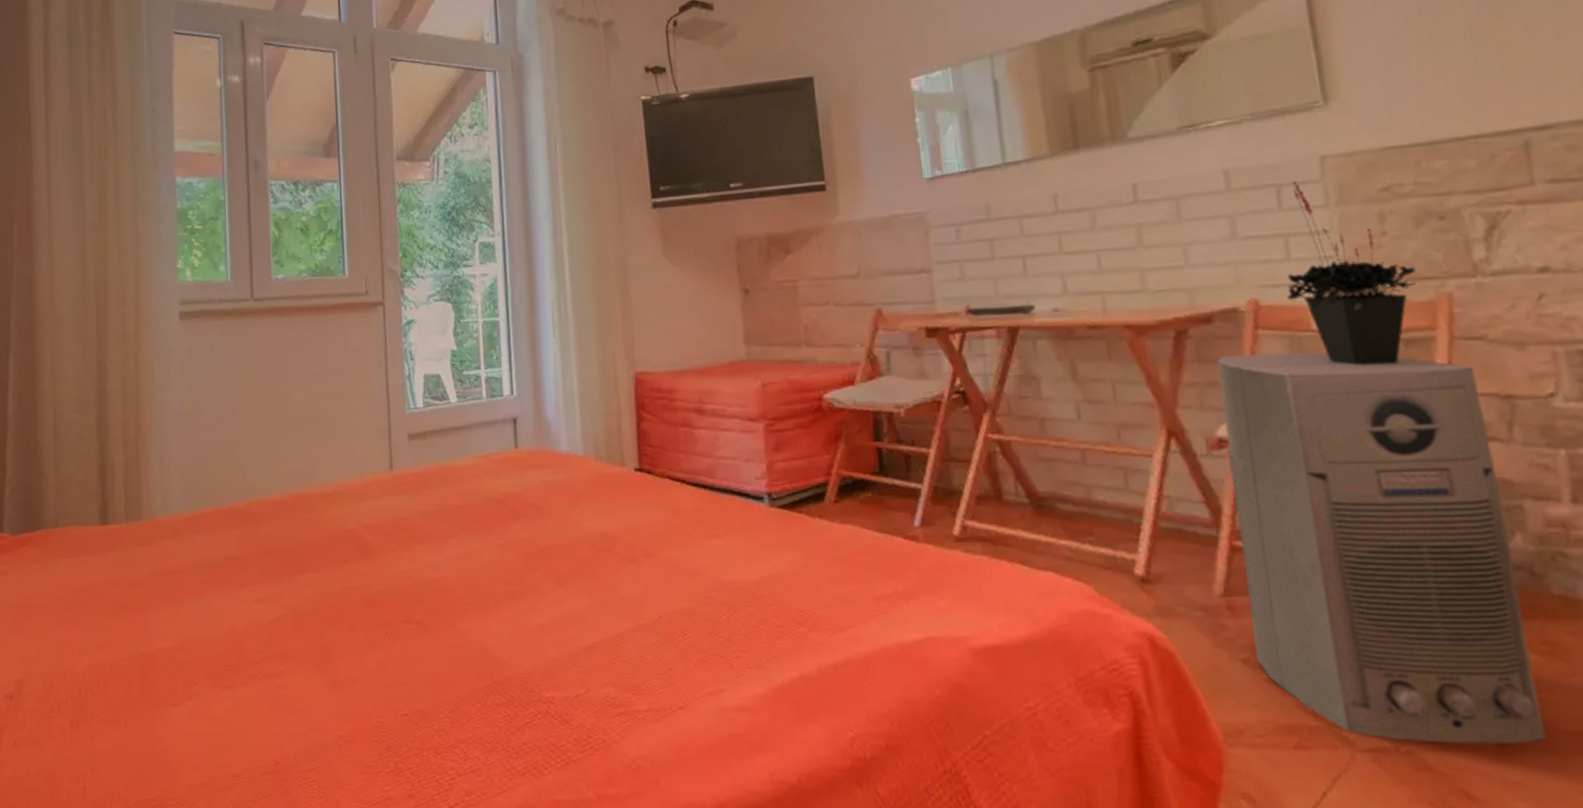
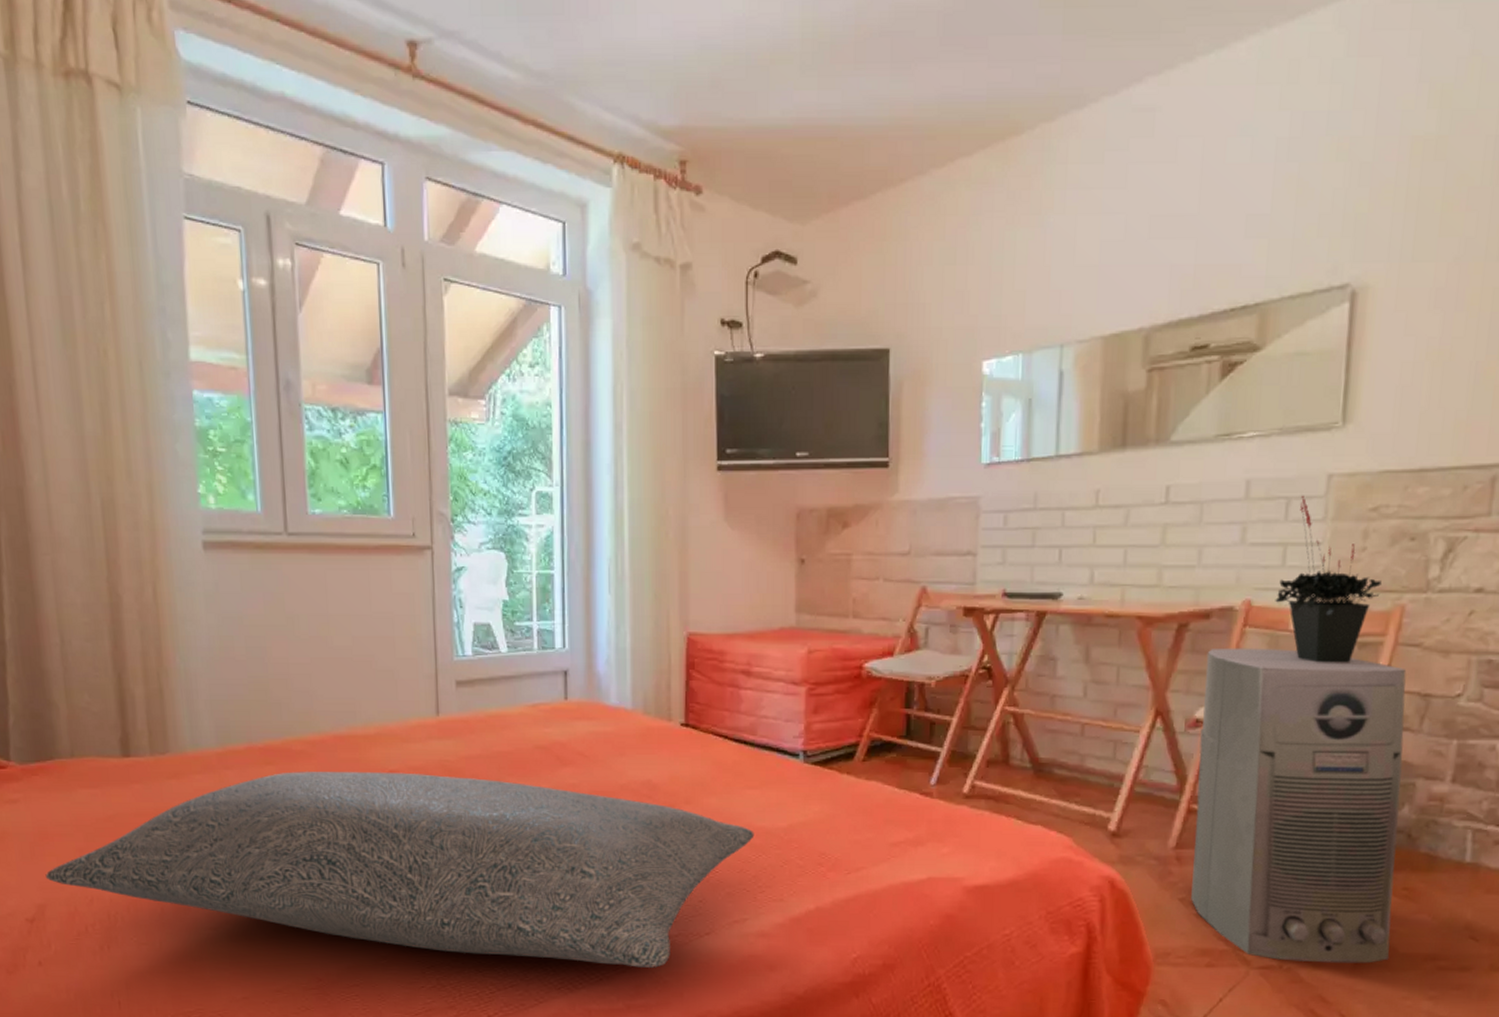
pillow: none [26,532,723,749] -> present [45,772,754,968]

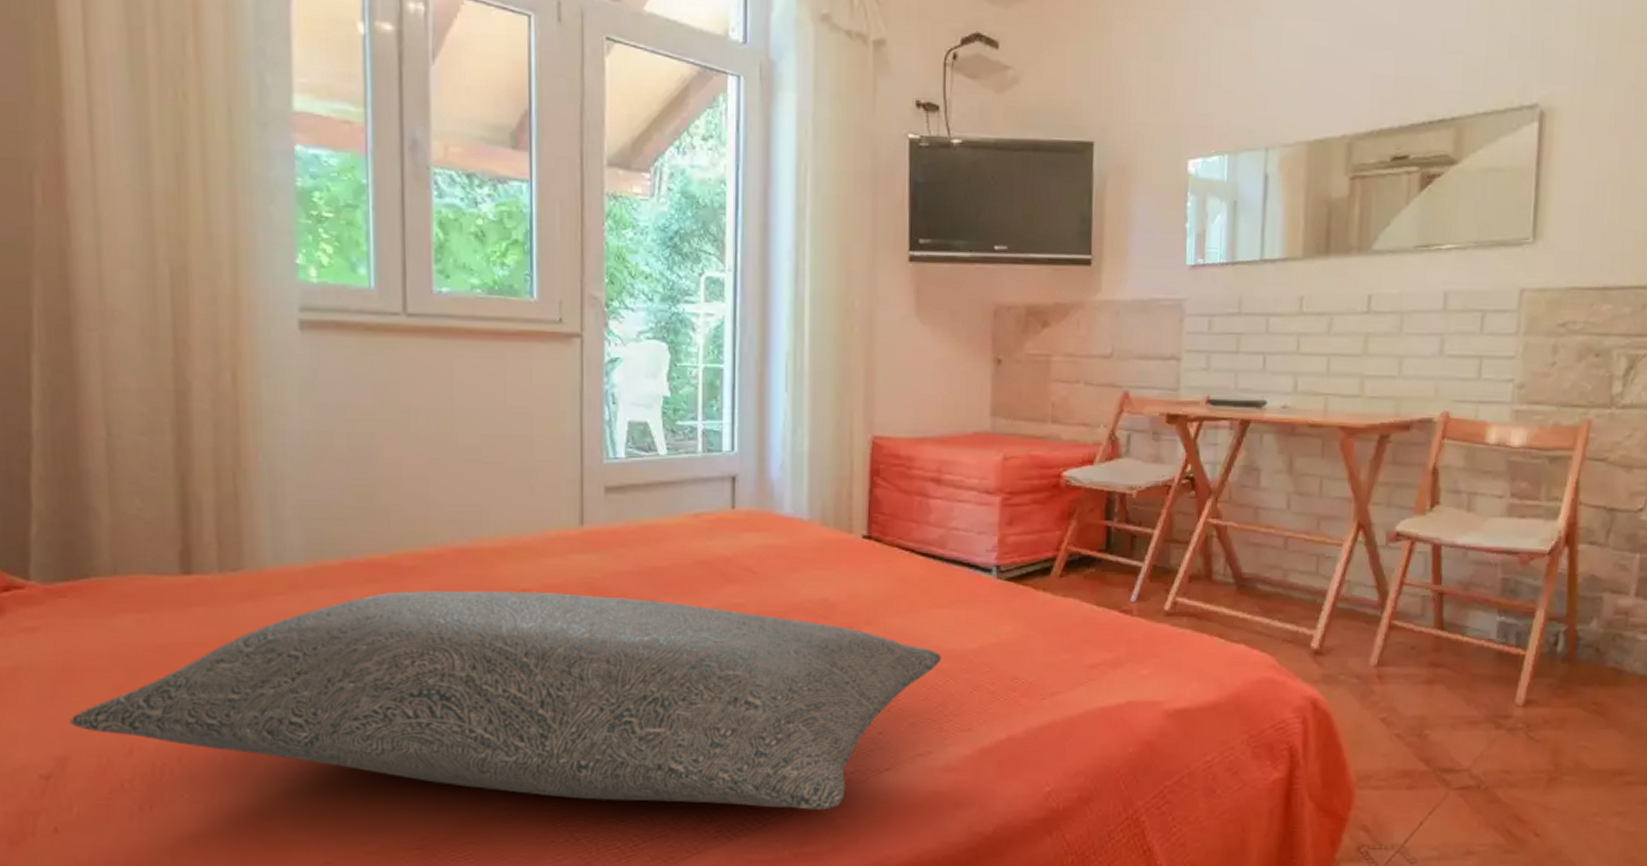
air purifier: present [1191,648,1407,963] -> none [1392,460,1594,781]
potted plant: present [1275,495,1382,663] -> none [1471,308,1570,477]

